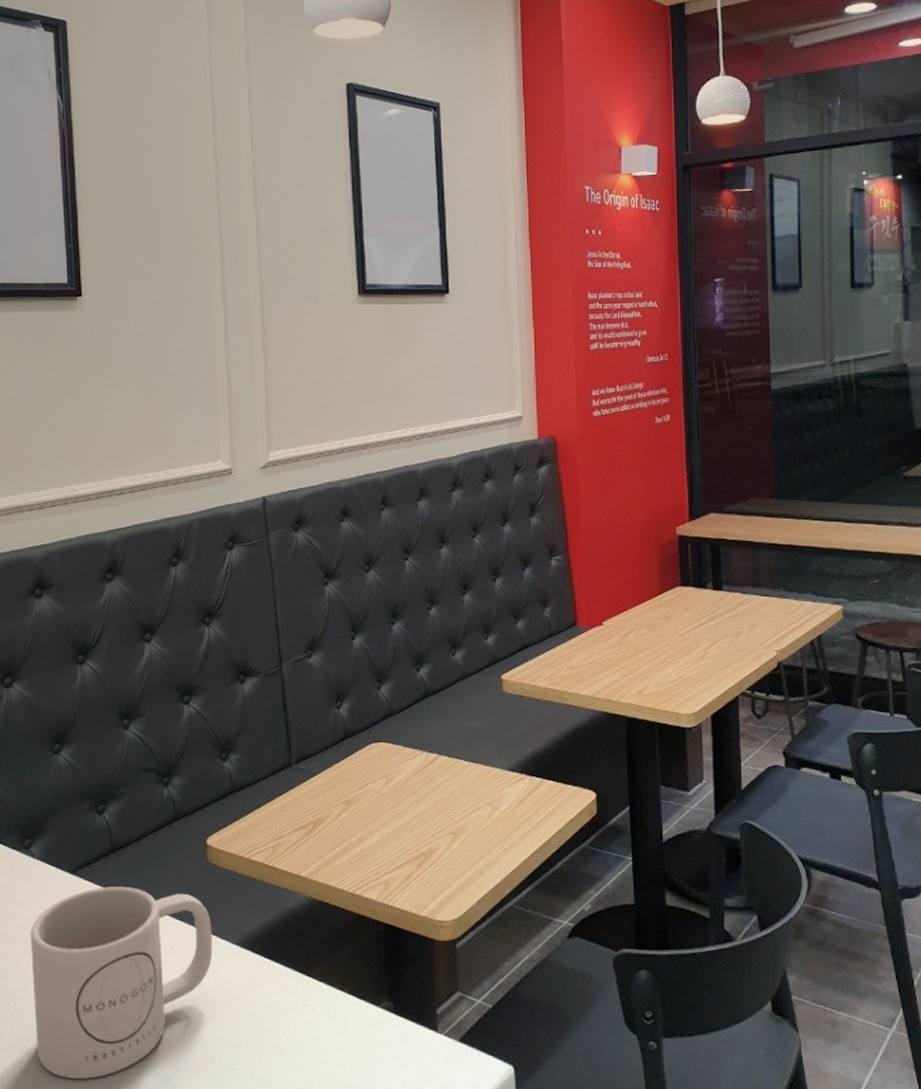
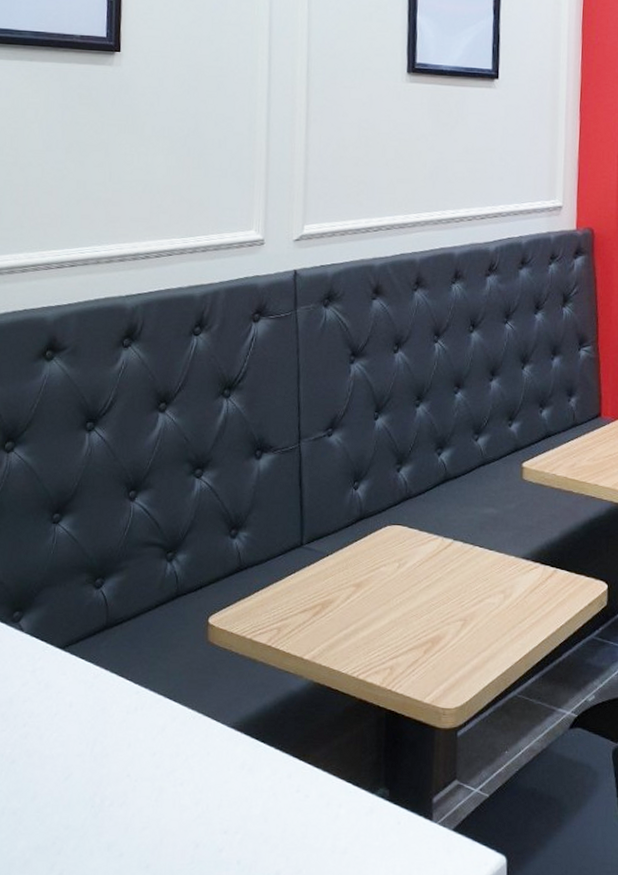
mug: present [30,886,213,1079] -> none [9,663,207,865]

